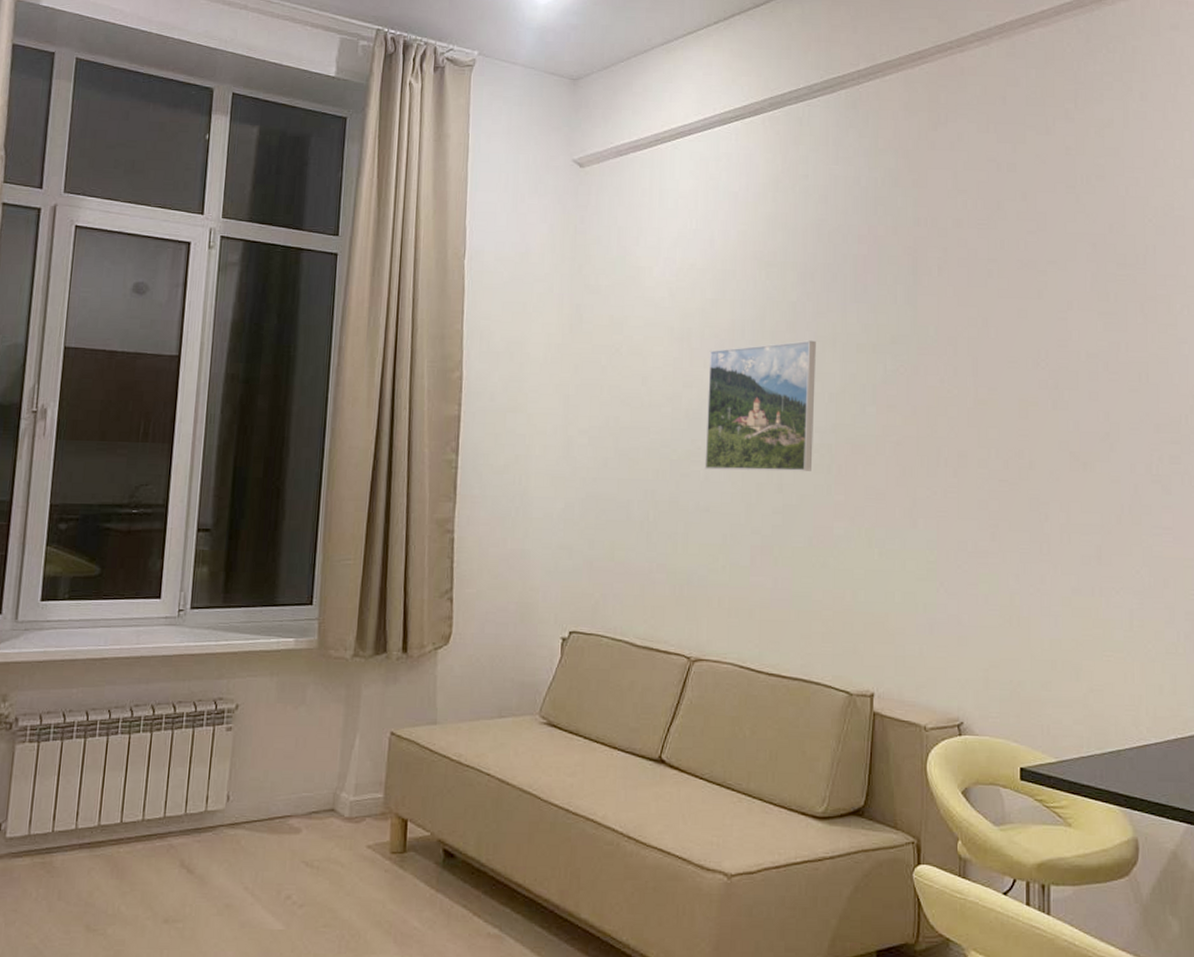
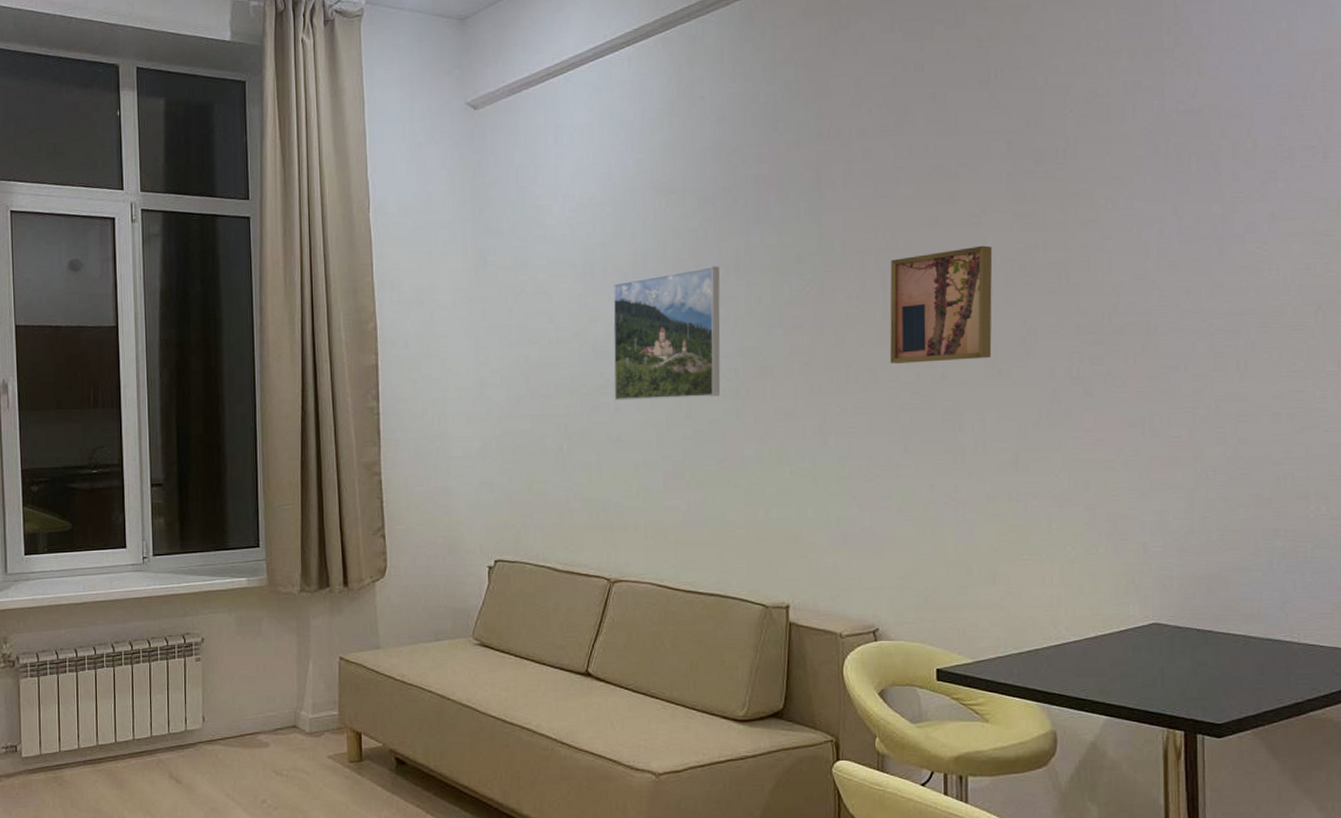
wall art: none [979,340,1078,451] -> present [889,245,993,364]

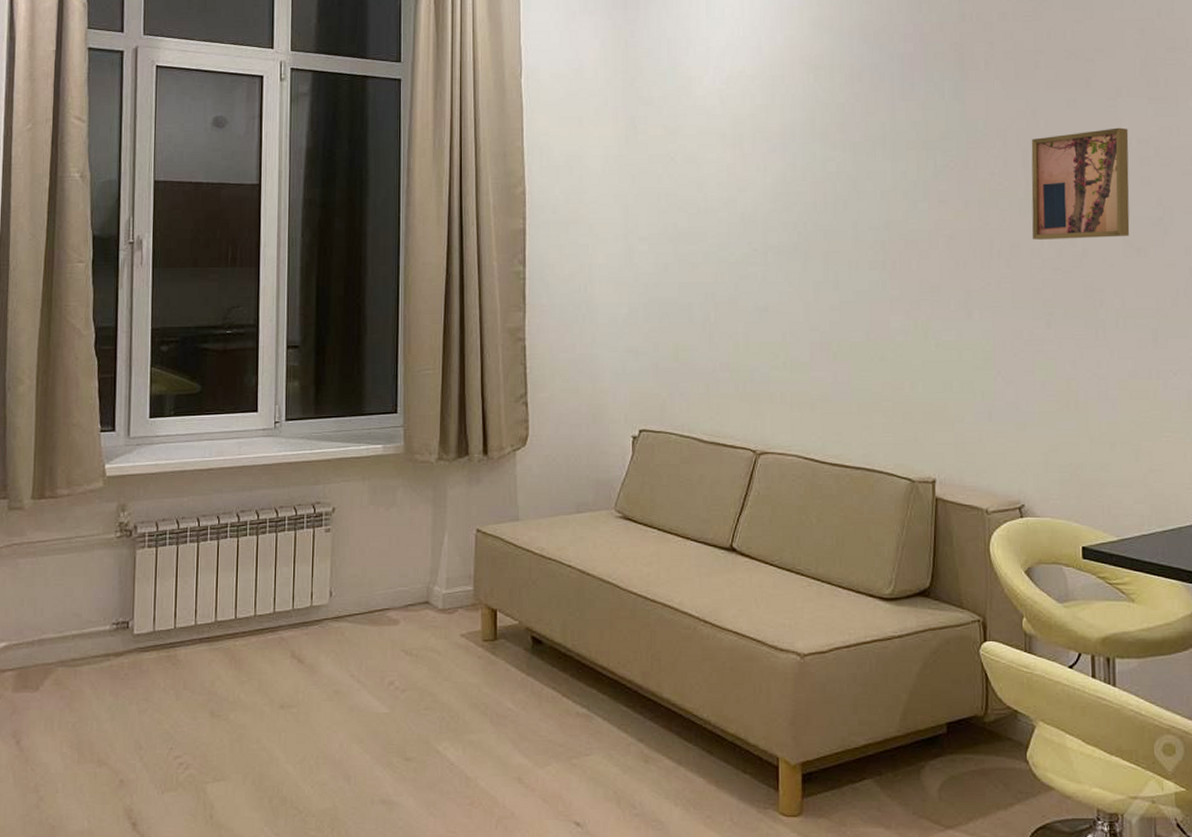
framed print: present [613,266,721,401] -> none [761,140,867,270]

